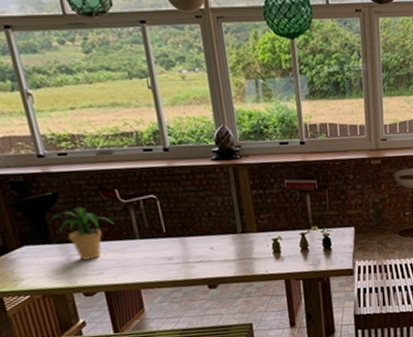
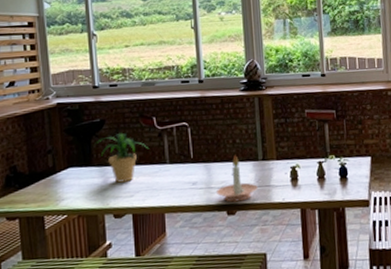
candle holder: none [194,227,239,276] -> present [216,154,258,202]

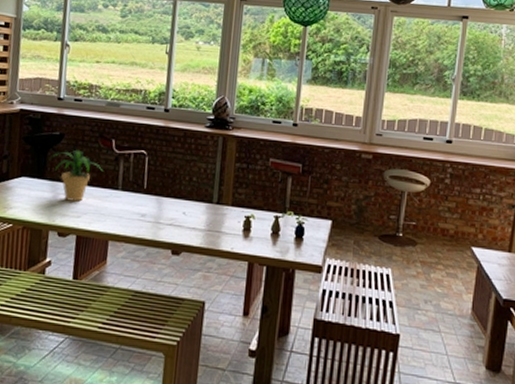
candle holder: present [216,154,258,202] -> none [163,192,208,243]

